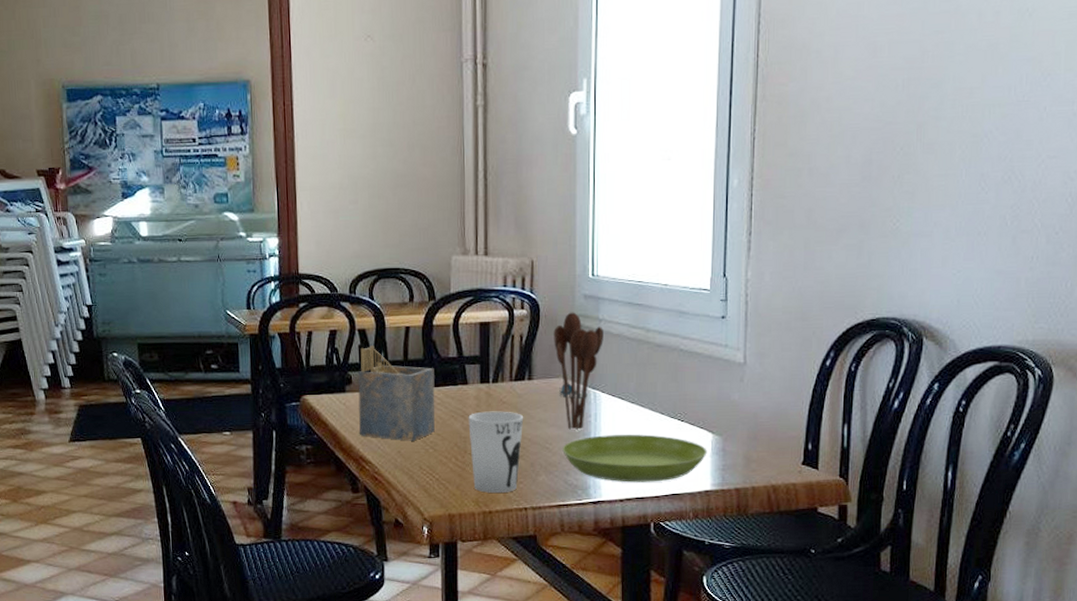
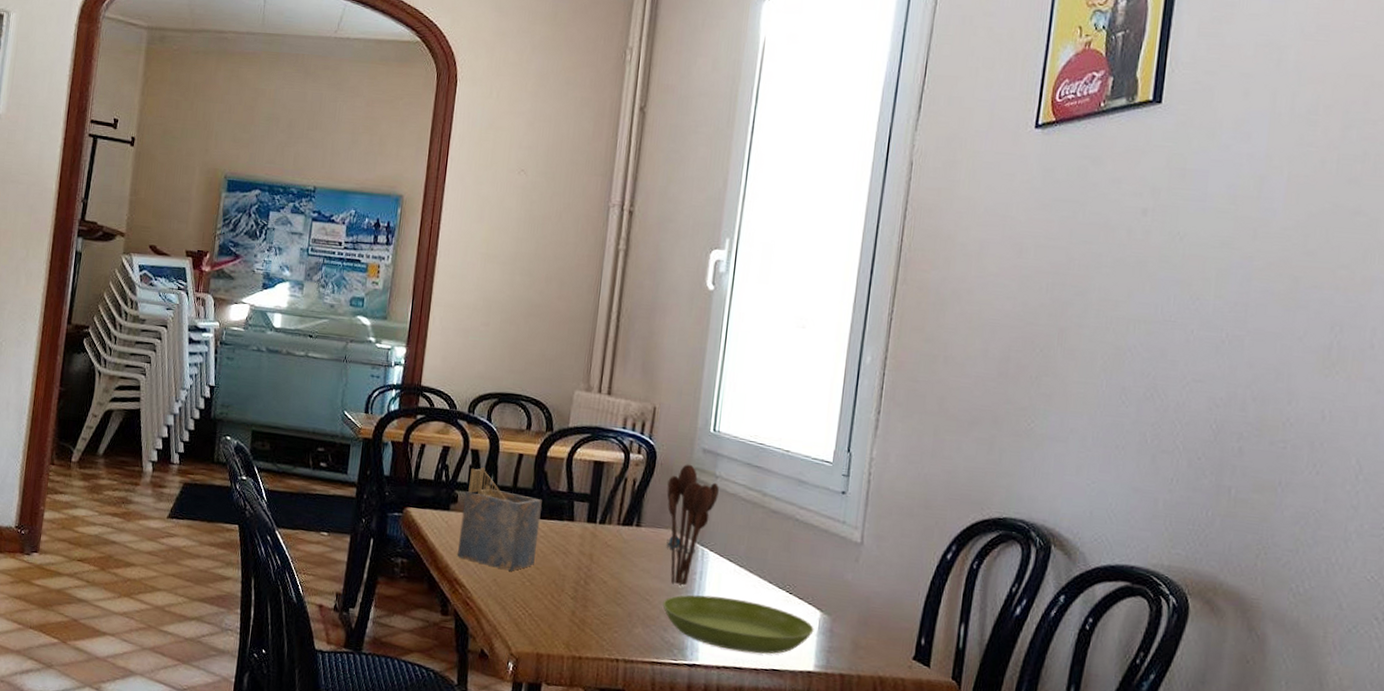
cup: present [468,411,524,493] -> none [566,551,627,640]

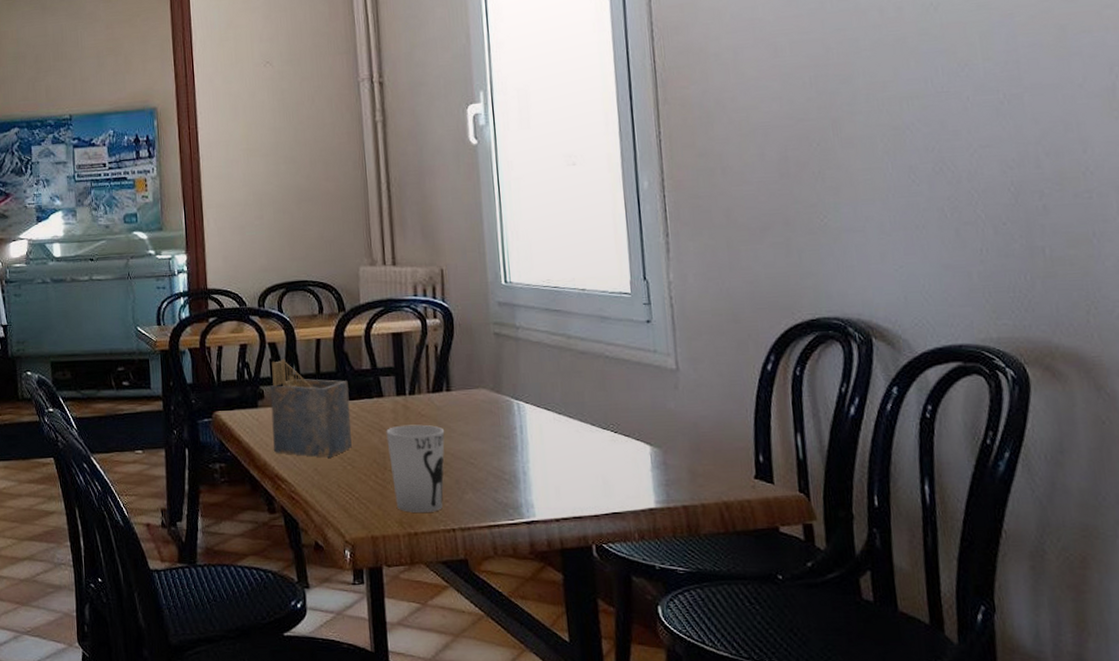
cup: none [566,551,627,640] -> present [386,424,445,513]
saucer: present [662,595,814,654] -> none [488,447,647,500]
utensil holder: present [666,464,719,587] -> none [469,320,523,445]

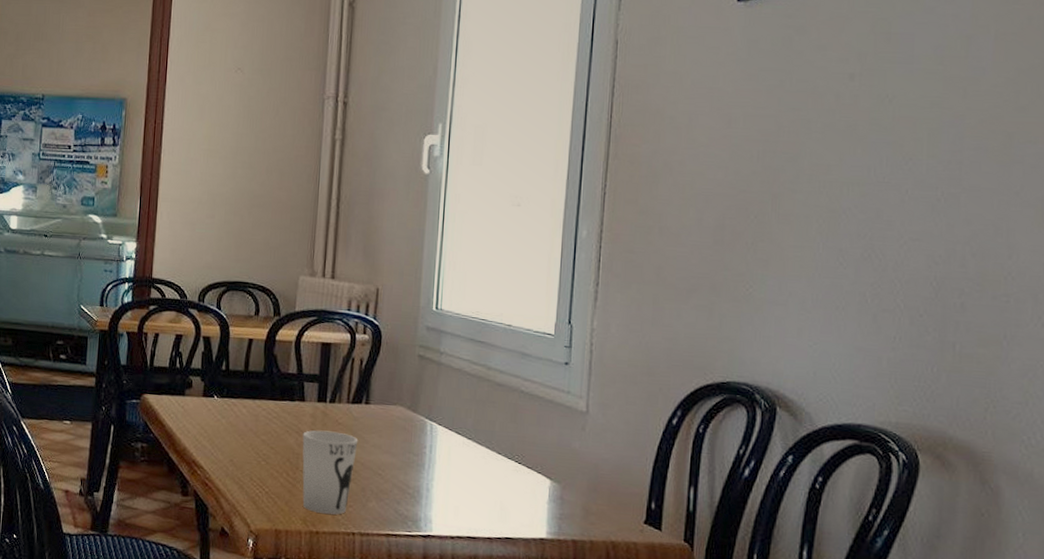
napkin holder: present [269,359,352,458] -> none [195,353,273,451]

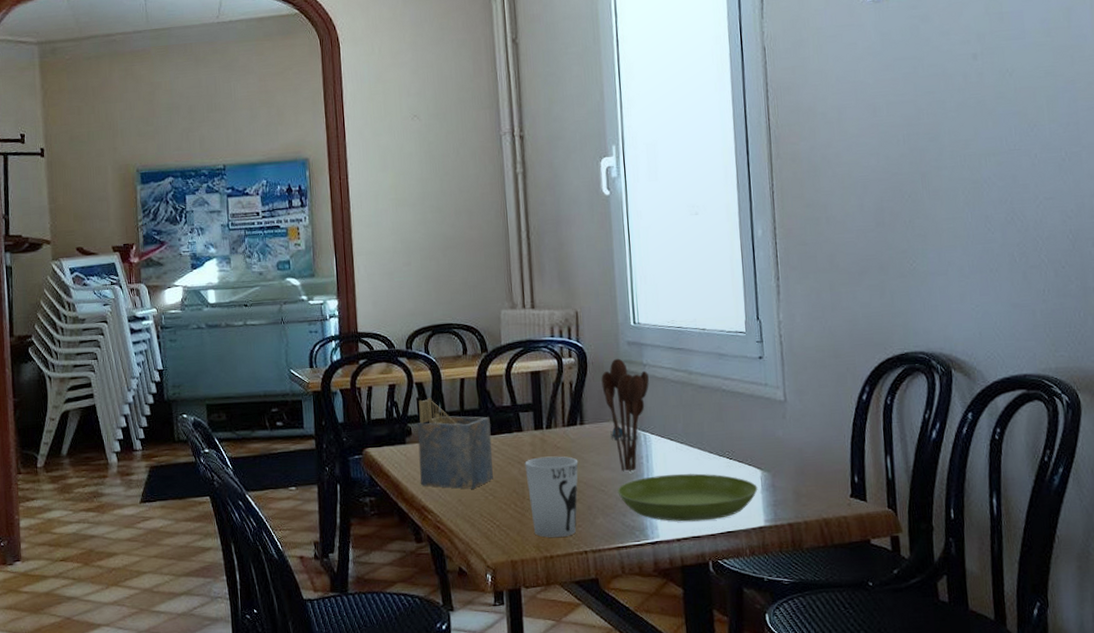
napkin holder: none [195,353,273,451] -> present [417,398,493,489]
utensil holder: none [393,342,444,461] -> present [601,358,649,473]
saucer: none [395,468,545,523] -> present [617,473,758,522]

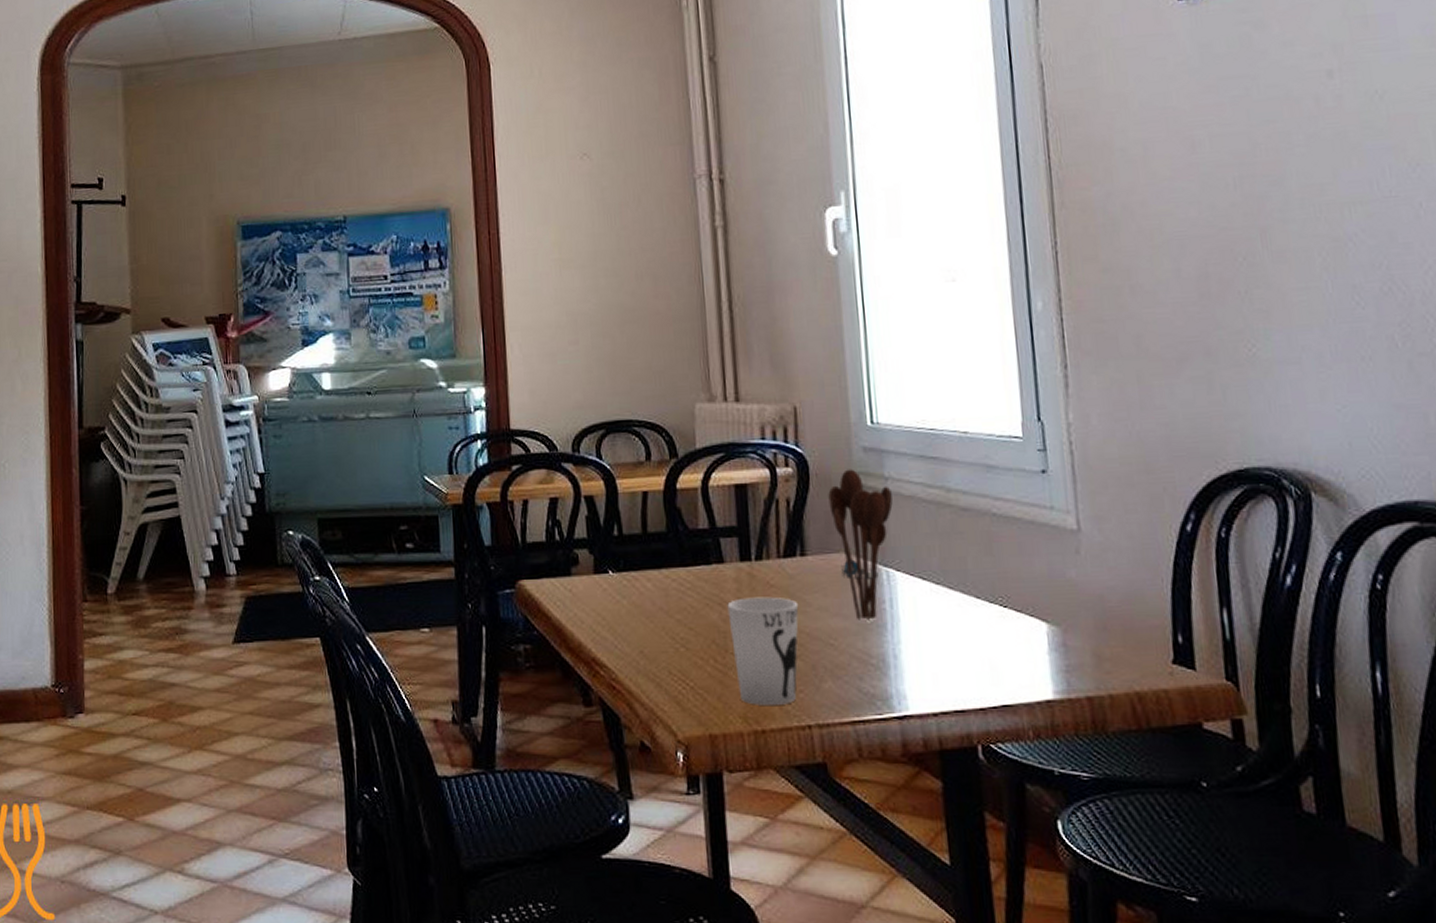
napkin holder: present [417,398,493,489] -> none [585,516,686,638]
saucer: present [617,473,758,522] -> none [851,625,1043,690]

